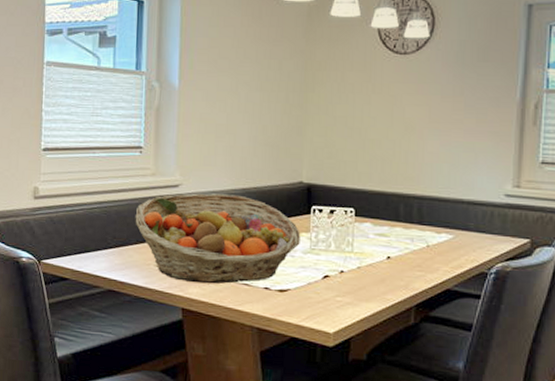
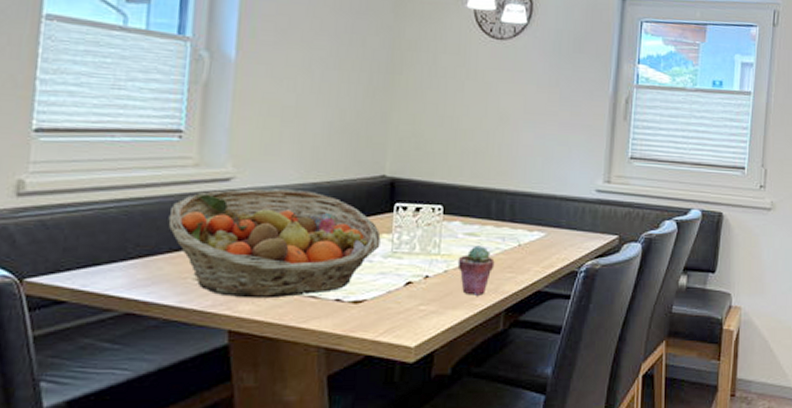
potted succulent: none [369,245,404,291] -> present [457,245,495,296]

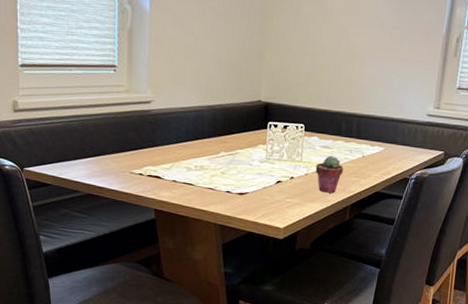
fruit basket: present [168,188,381,299] -> none [111,109,258,189]

